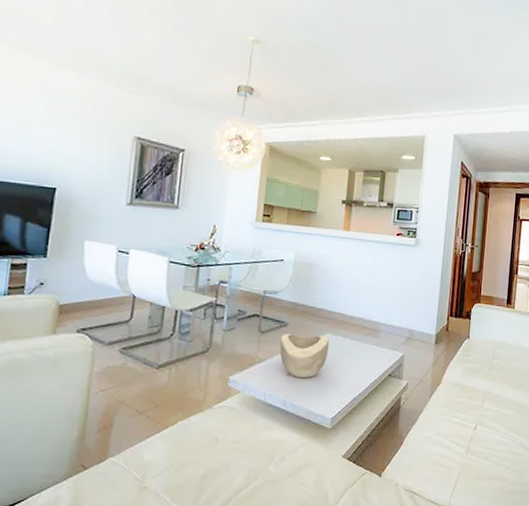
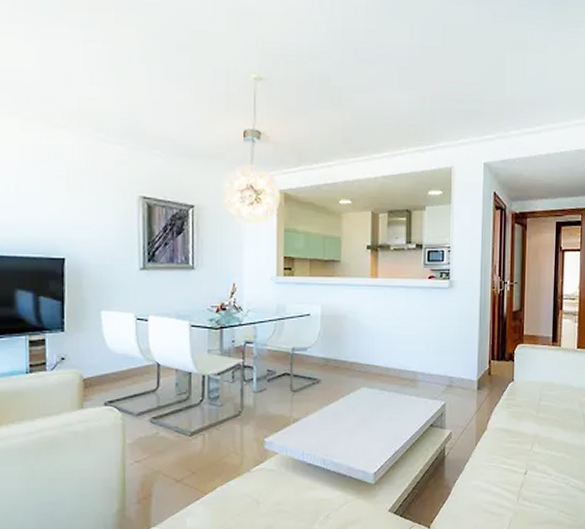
decorative bowl: present [279,334,329,378] -> none [314,390,365,434]

